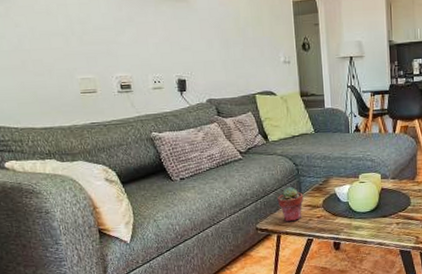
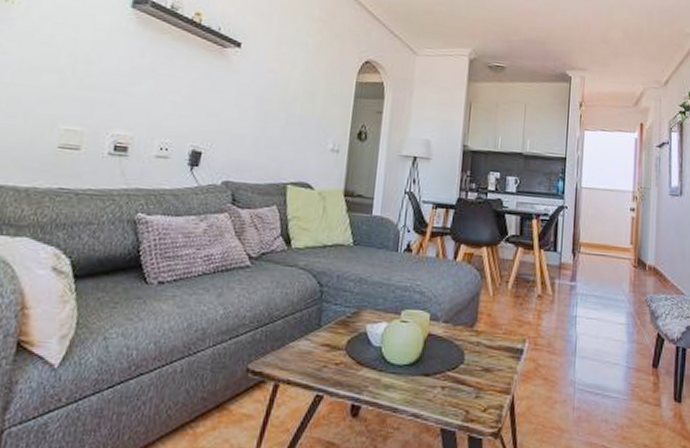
potted succulent: present [277,186,304,222] -> none [284,313,322,366]

